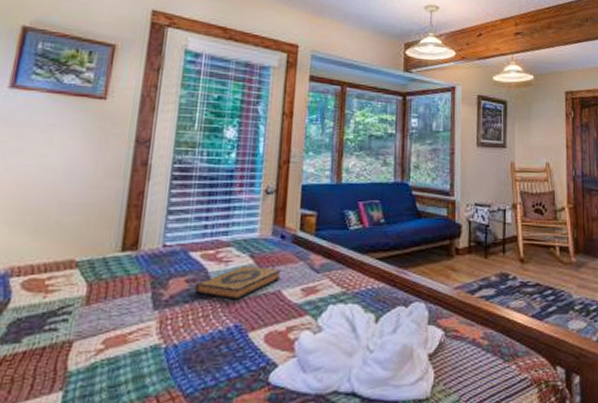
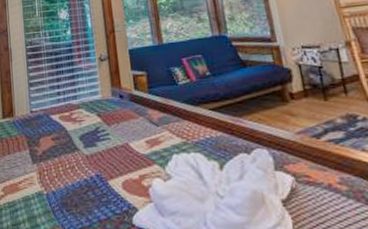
hardback book: present [194,265,281,300] -> none [59,123,126,153]

